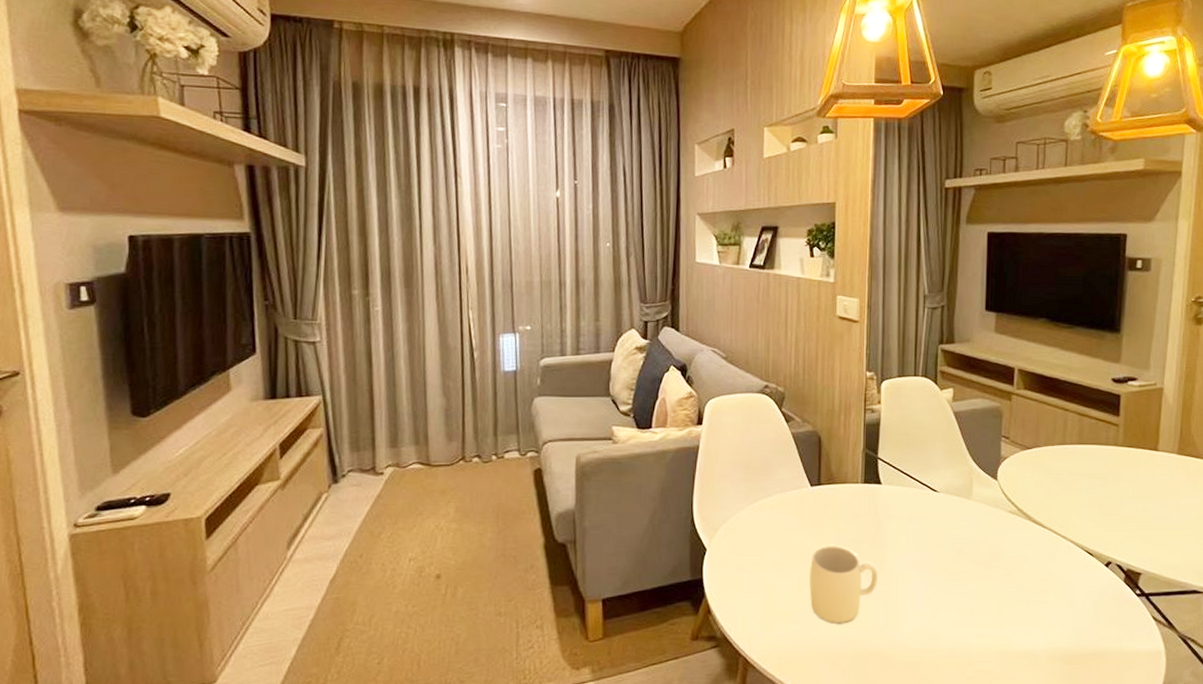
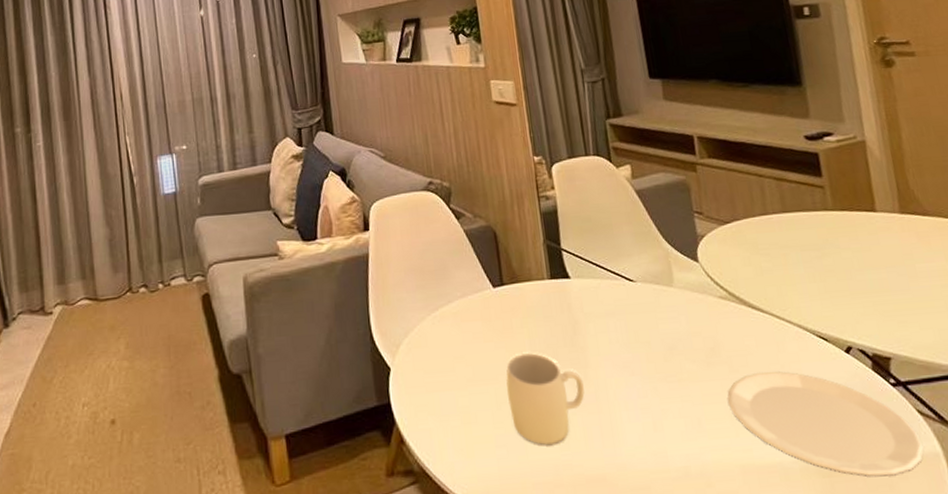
plate: none [999,576,1151,666] -> present [727,371,924,477]

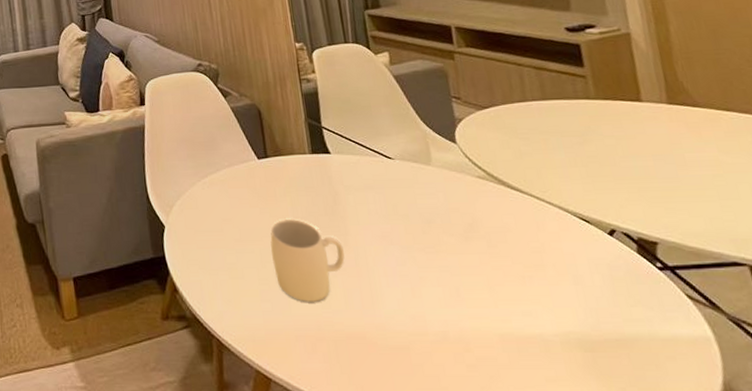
plate: present [727,371,924,477] -> none [486,248,694,356]

